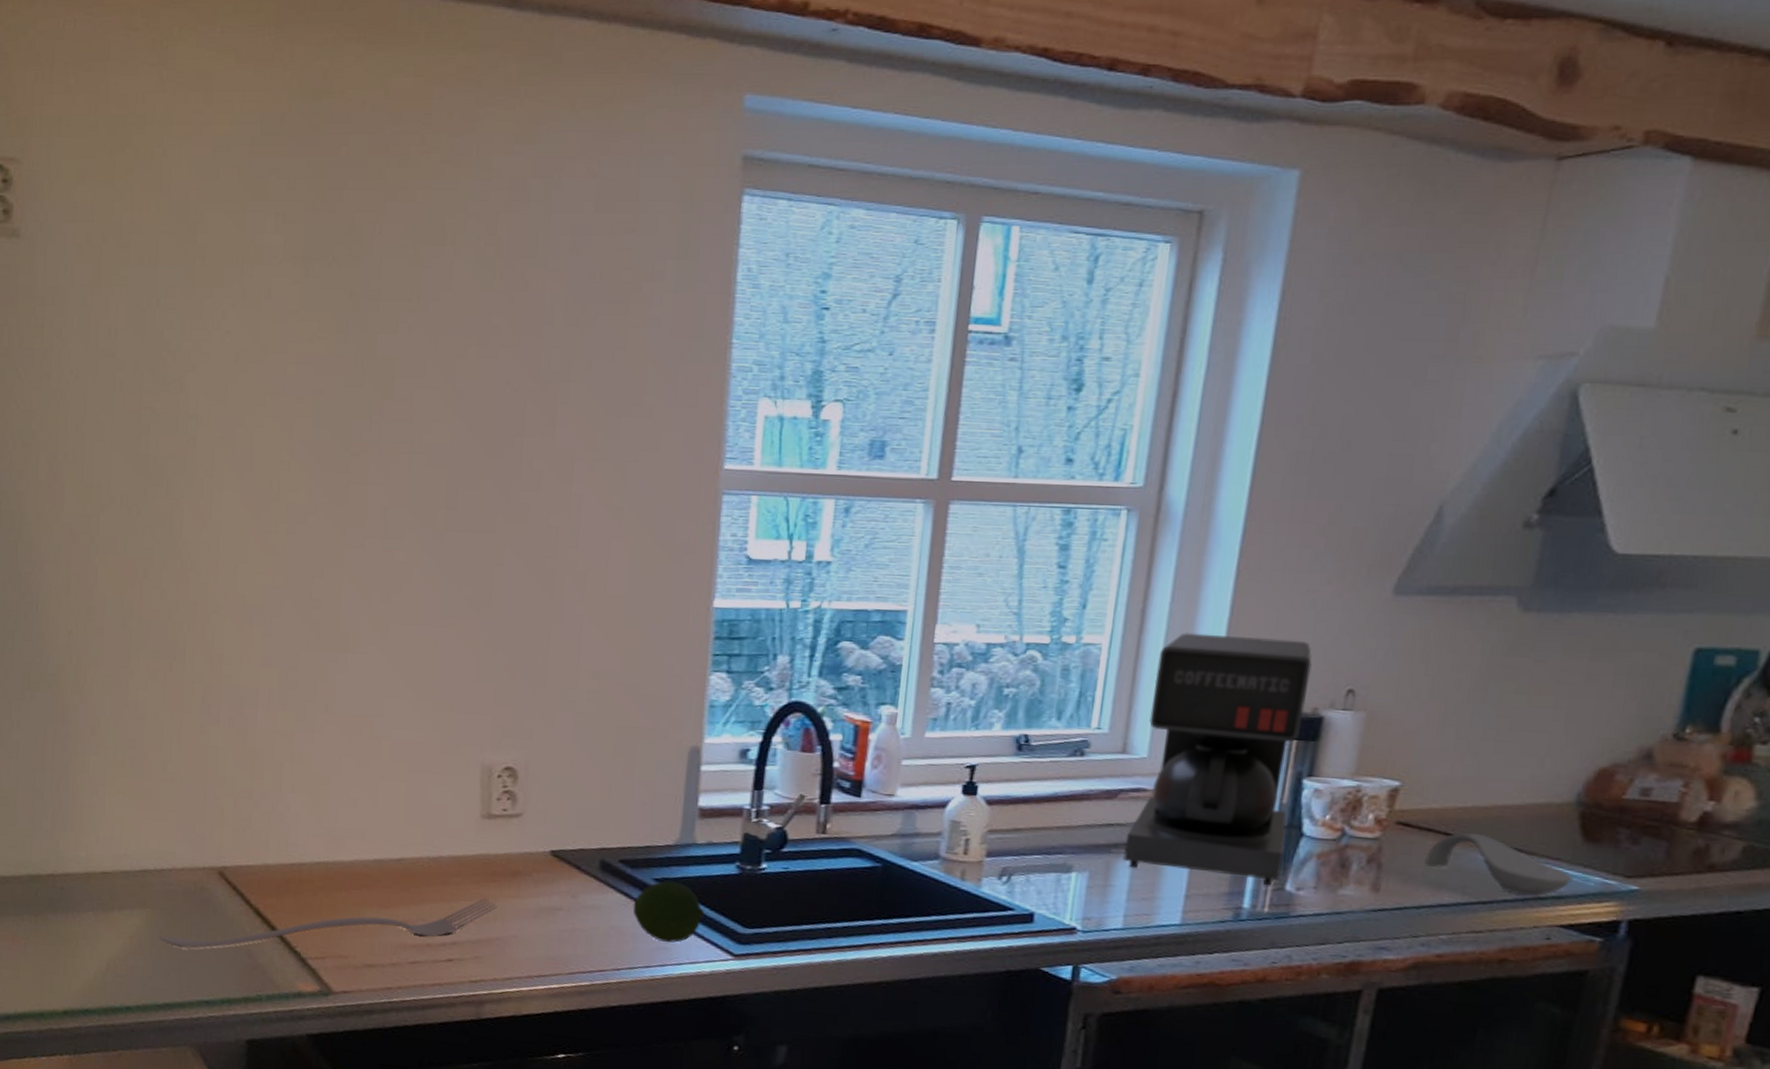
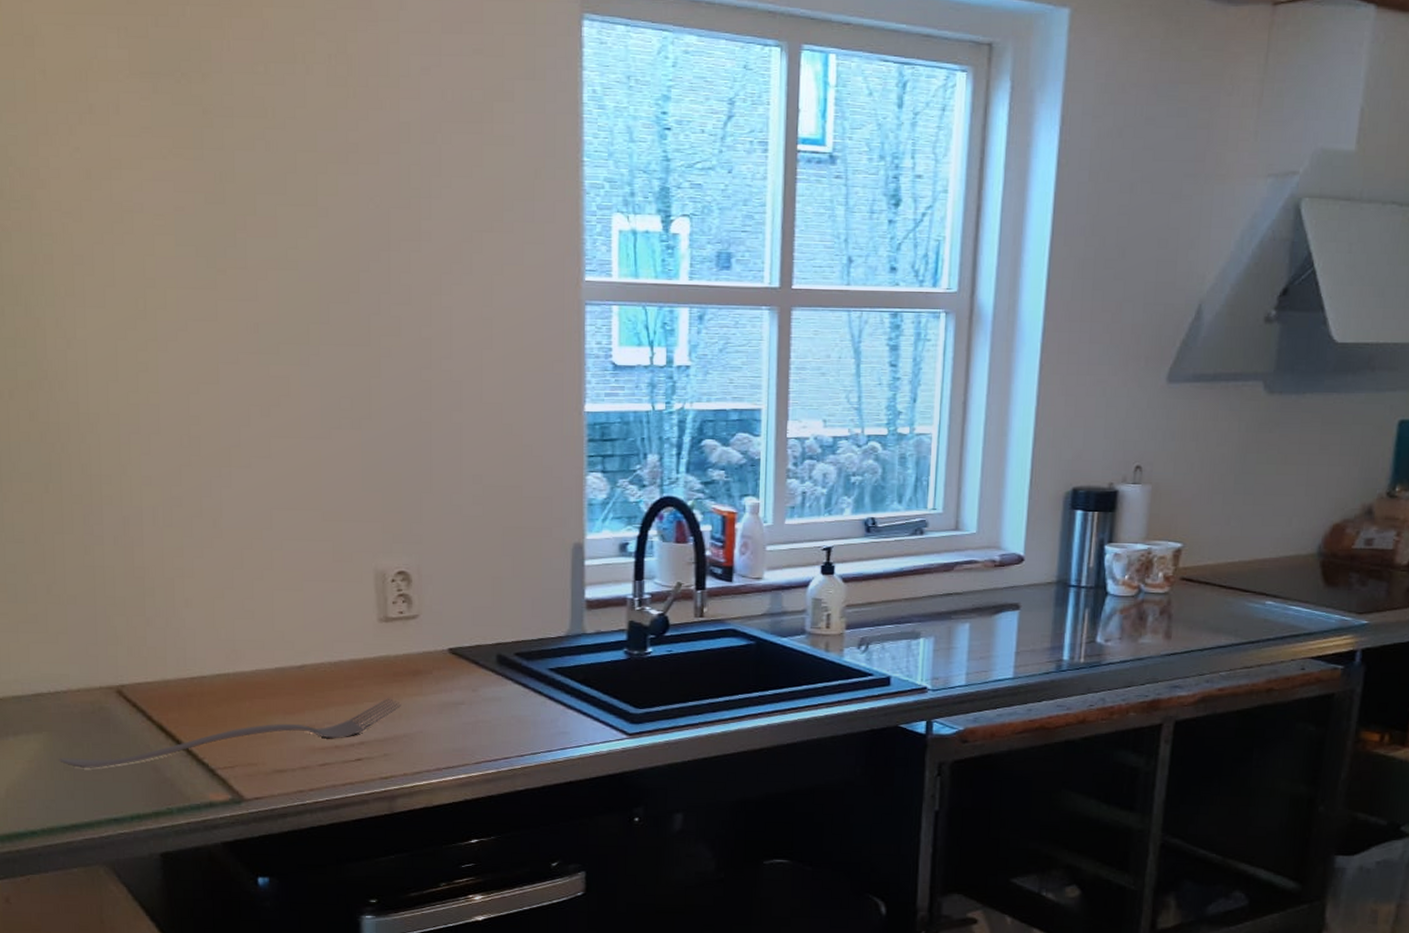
fruit: present [632,881,705,943] -> none [531,670,599,728]
coffee maker: present [1123,632,1312,886] -> none [962,421,1106,640]
spoon rest: present [1425,833,1573,896] -> none [1205,584,1319,633]

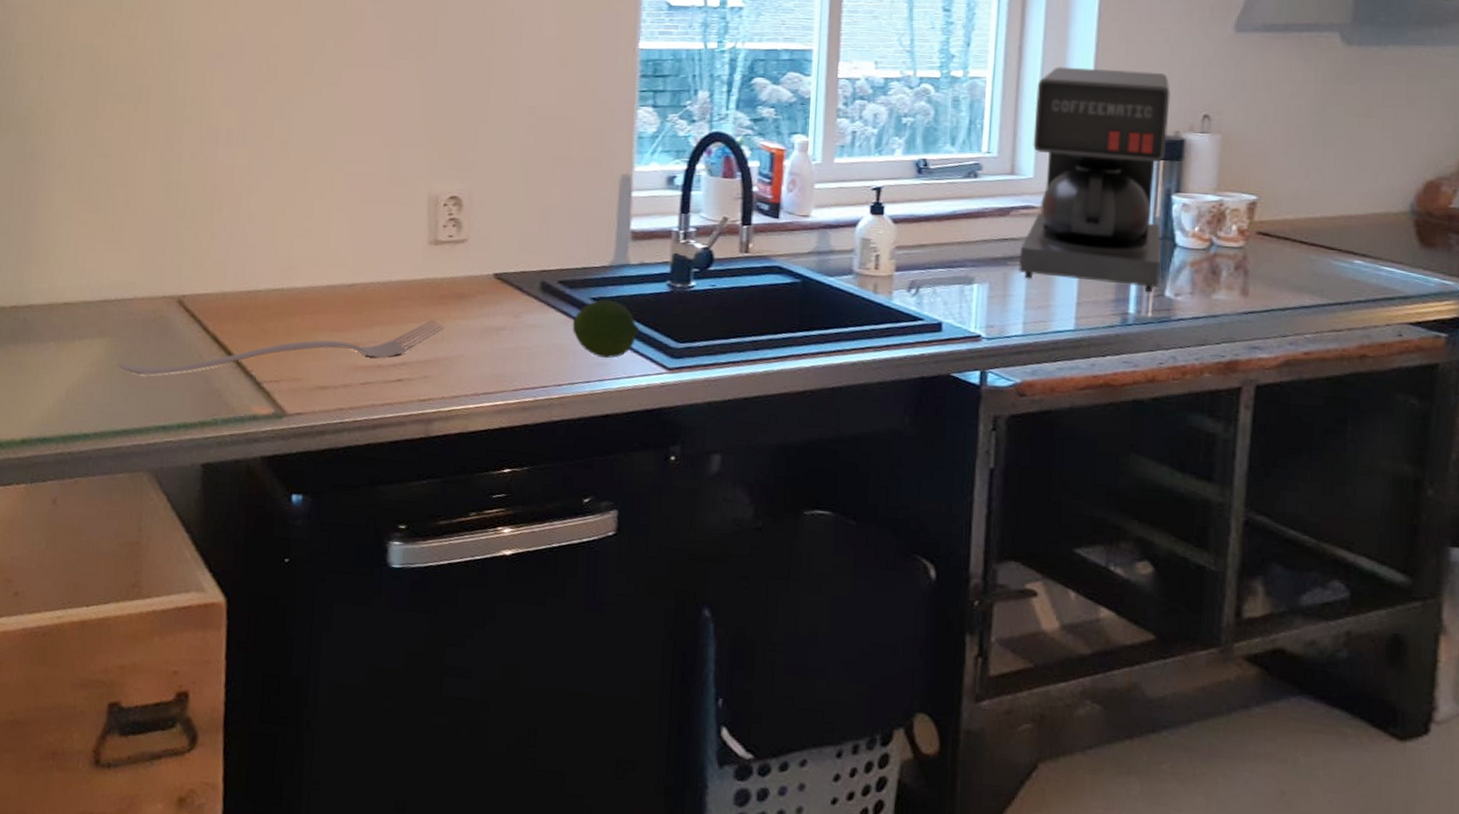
fruit: none [531,670,599,728] -> present [572,300,640,359]
coffee maker: none [962,421,1106,640] -> present [1019,66,1171,293]

